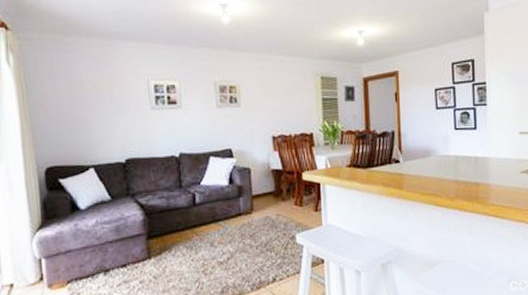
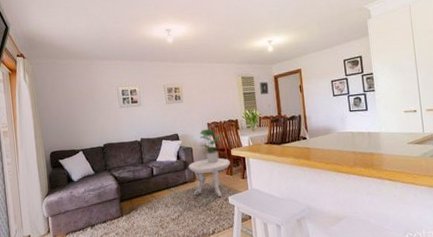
side table: none [244,183,300,234] -> present [188,158,230,197]
potted plant: none [261,143,294,190] -> present [200,128,224,164]

